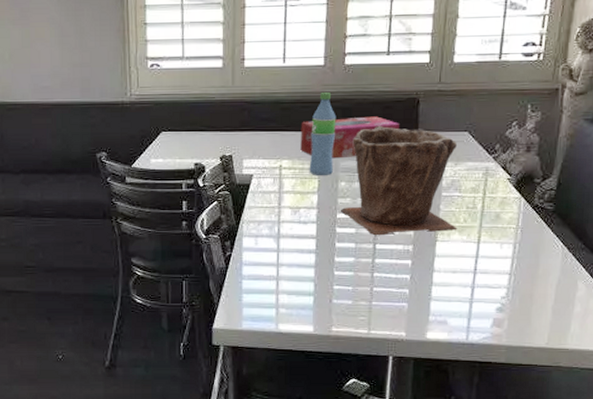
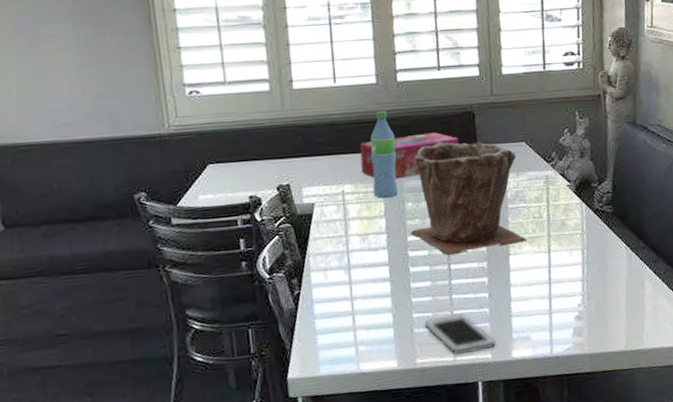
cell phone: none [343,290,411,329] -> present [424,313,496,355]

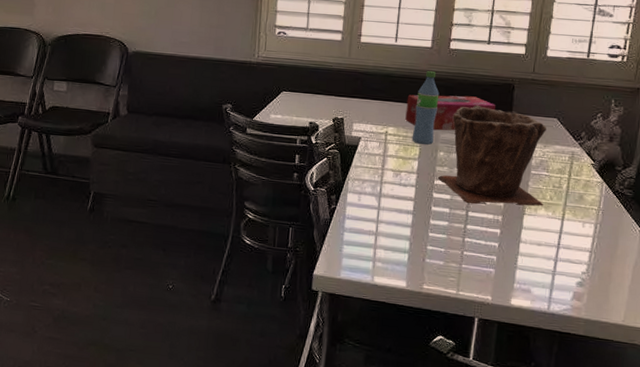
cell phone: present [424,313,496,355] -> none [435,253,497,293]

